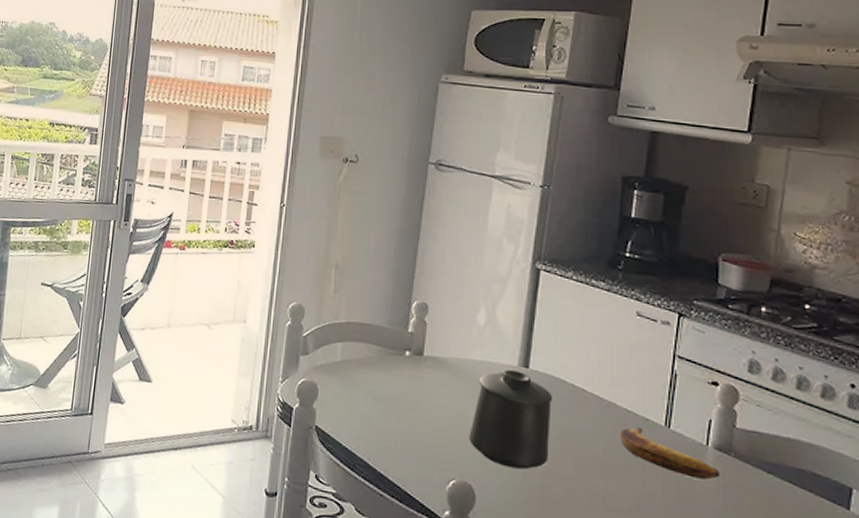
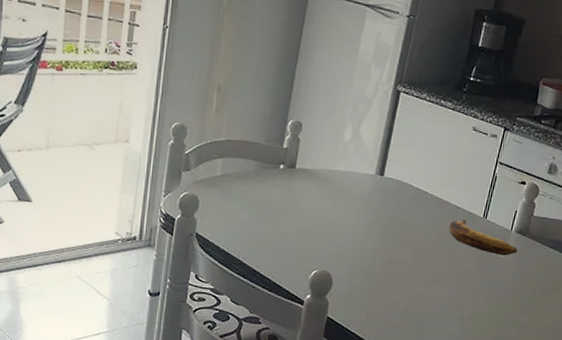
mug: present [469,369,553,470] -> none [330,177,401,258]

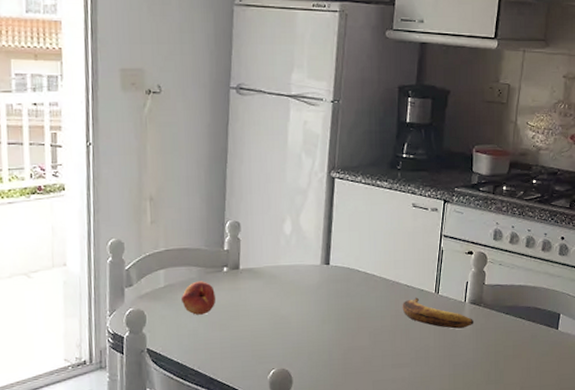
fruit: none [235,174,270,208] -> present [180,281,217,315]

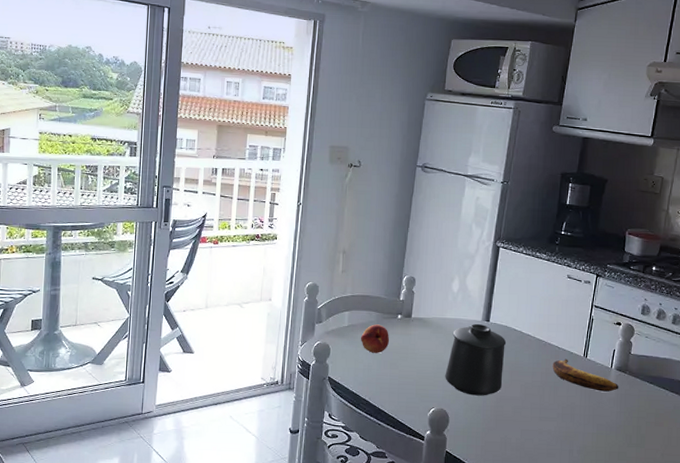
mug: none [284,268,350,350] -> present [445,323,507,396]

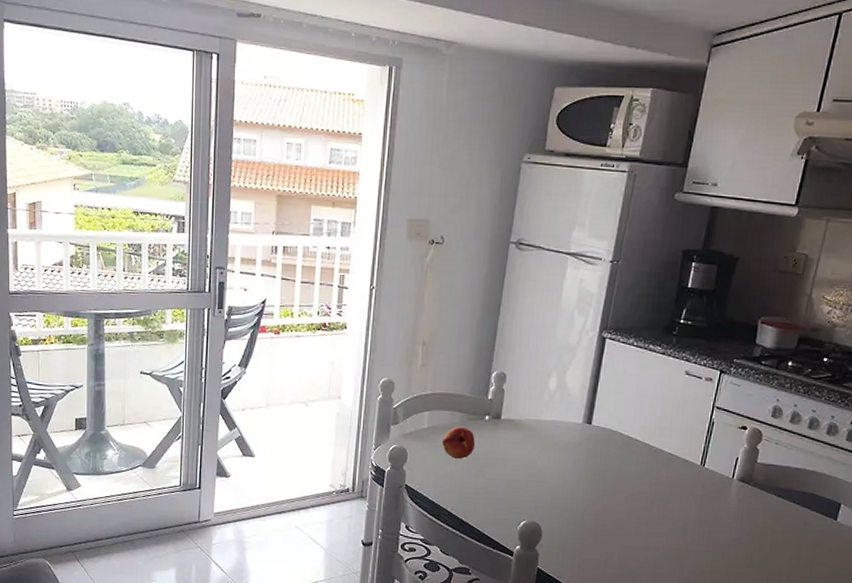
mug: present [445,323,507,396] -> none [538,426,611,508]
banana: present [552,358,619,392] -> none [663,467,741,506]

